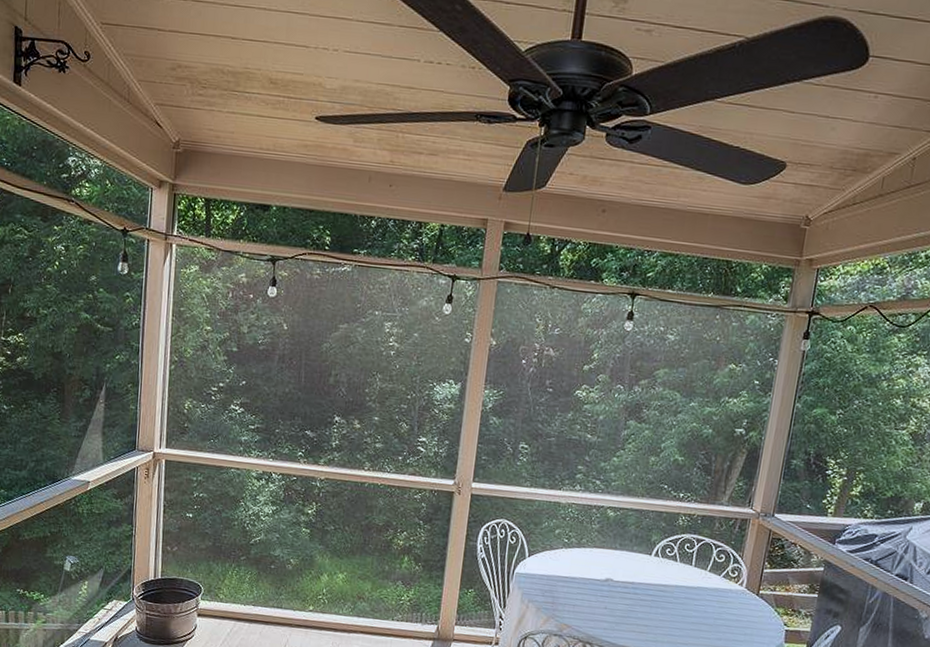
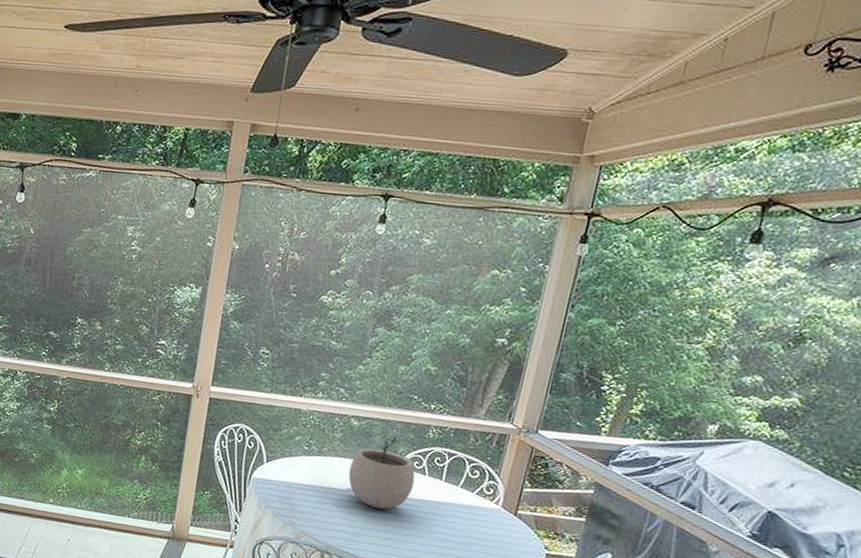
plant pot: none [606,526,668,597] -> present [348,437,415,510]

